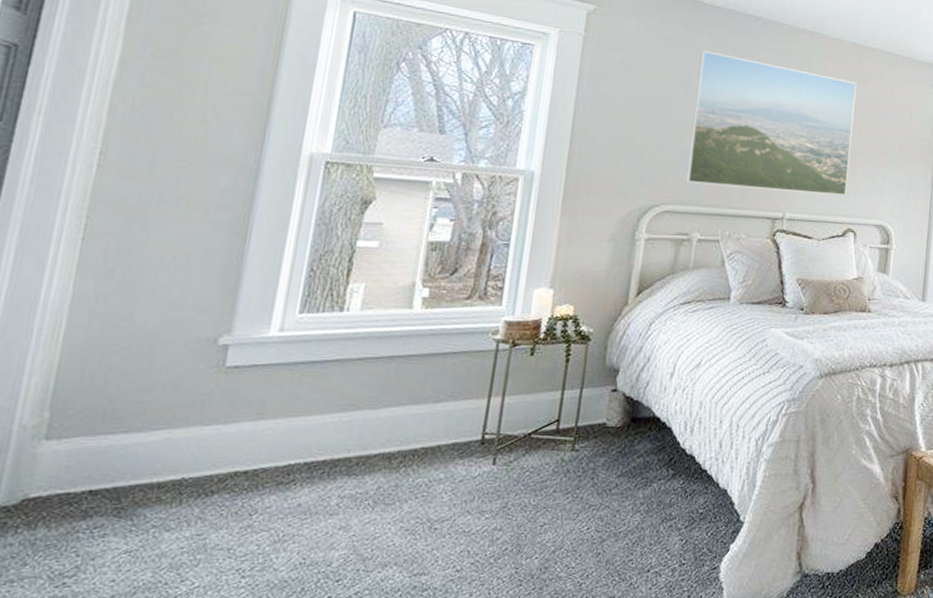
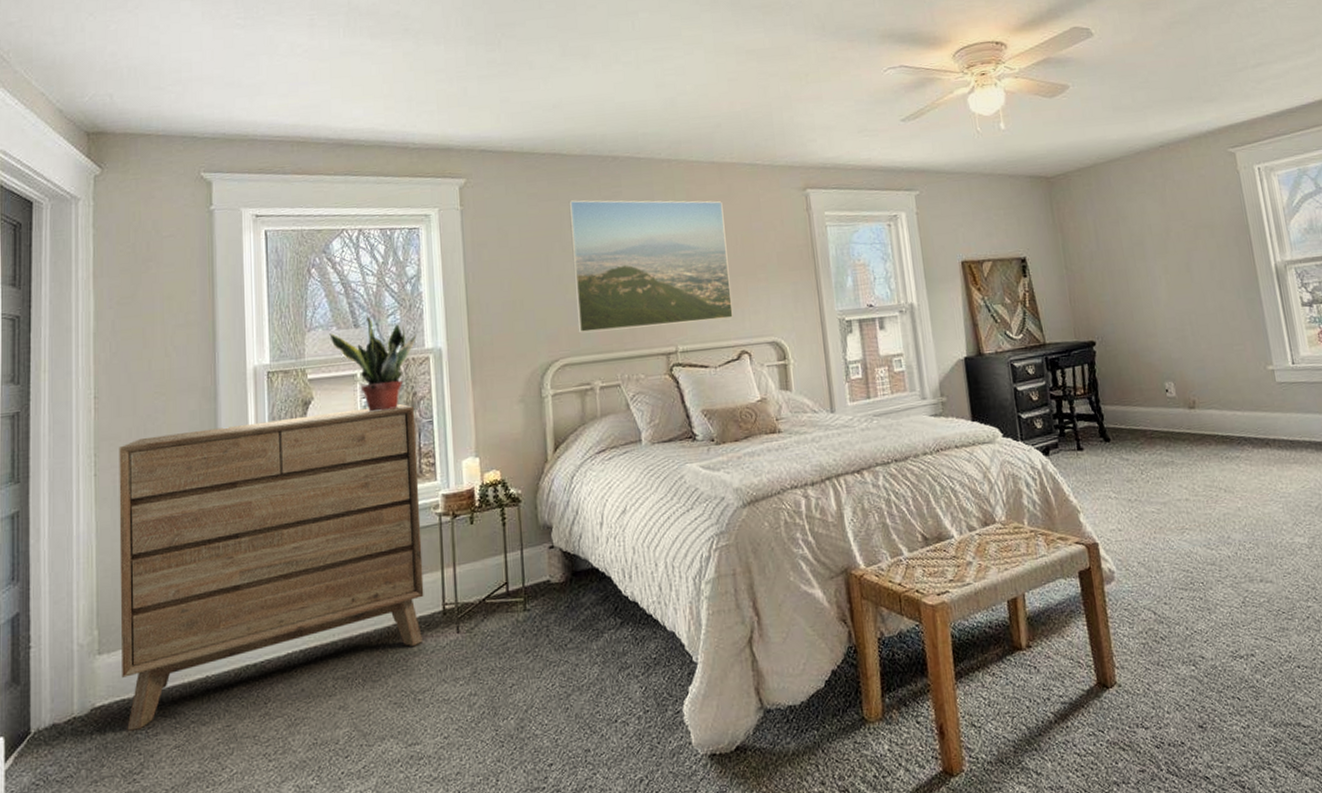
dresser: none [65,207,491,529] -> present [119,404,424,731]
potted plant: none [408,123,509,225] -> present [329,315,417,412]

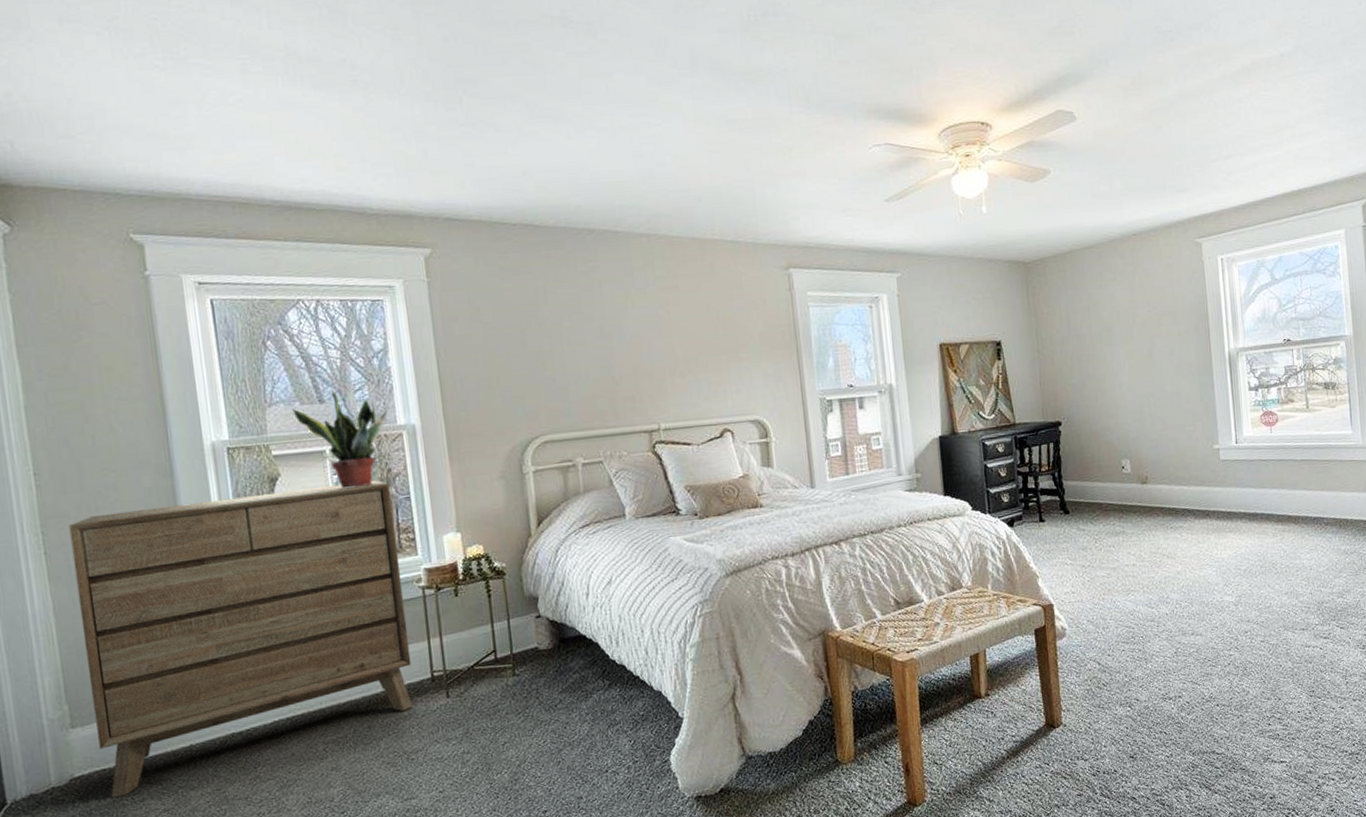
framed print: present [568,200,733,334] -> none [543,274,716,411]

